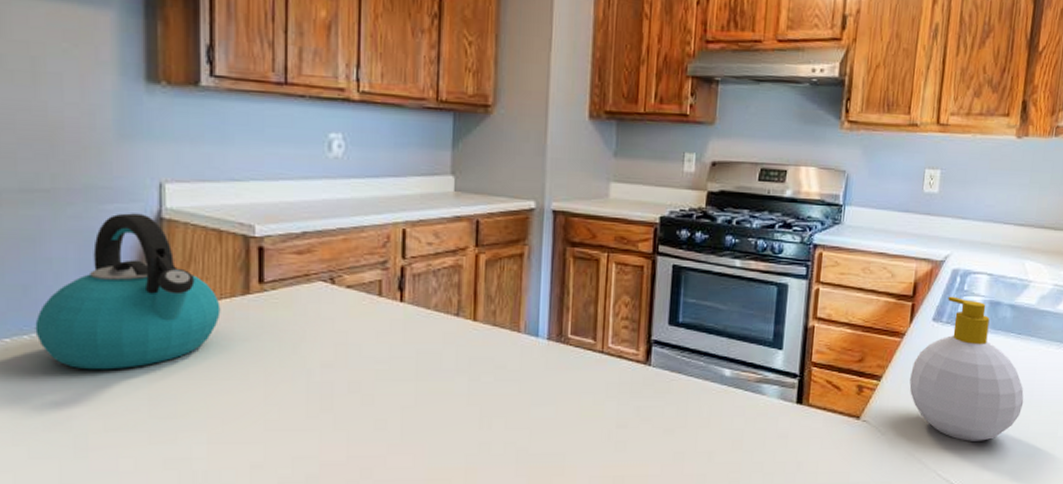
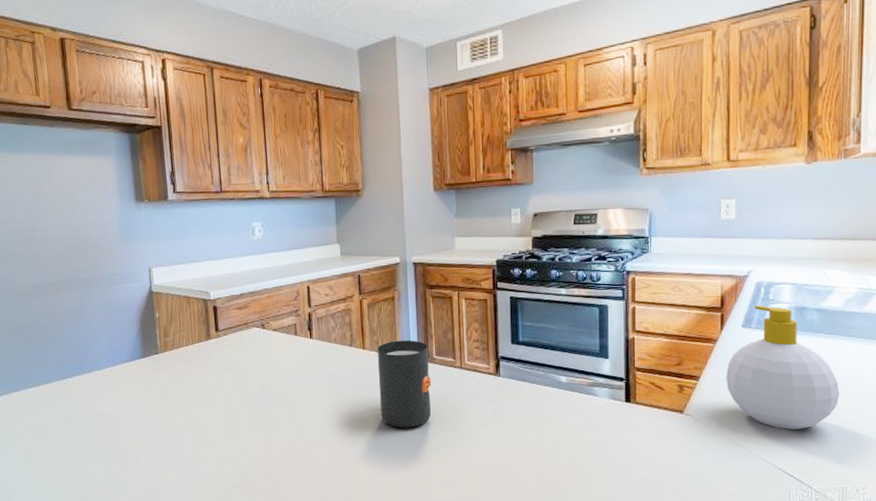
kettle: present [35,213,221,370] -> none [83,290,193,397]
mug: none [489,311,562,428] -> present [377,340,432,428]

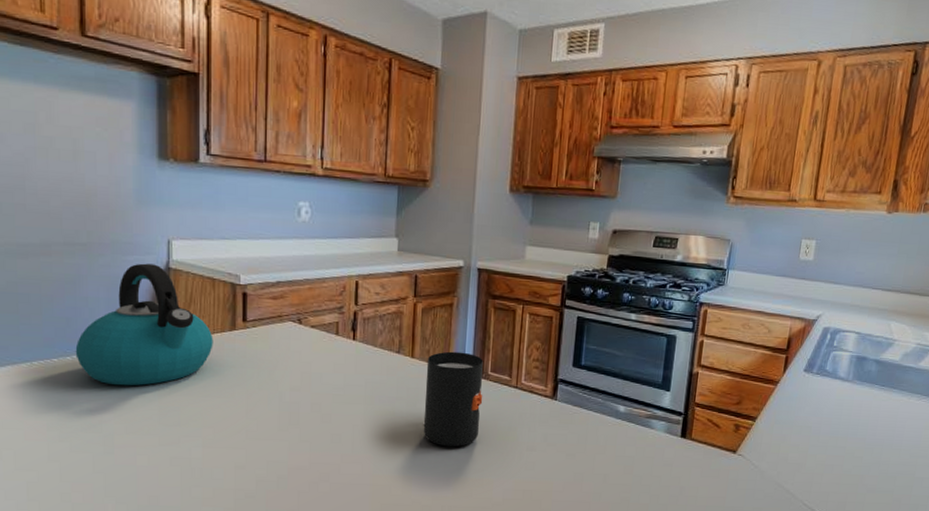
kettle: none [83,290,193,397] -> present [75,263,213,386]
soap bottle: present [726,305,840,430] -> none [781,350,885,478]

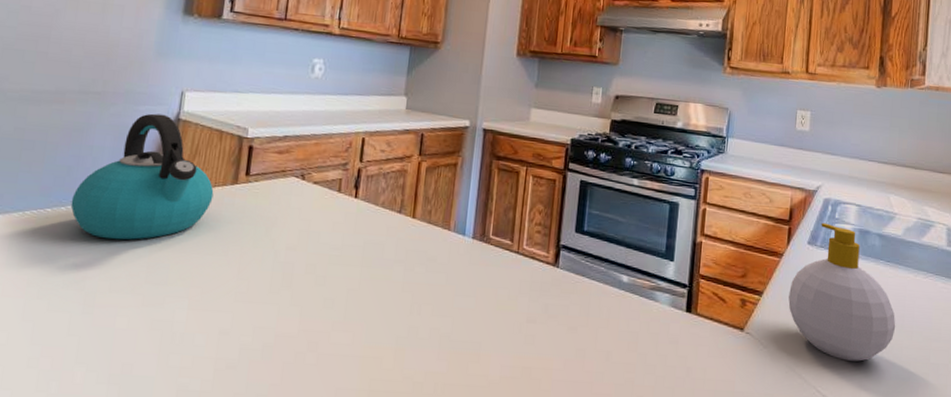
mug: present [423,351,483,447] -> none [420,212,485,316]
soap bottle: none [781,350,885,478] -> present [788,222,896,362]

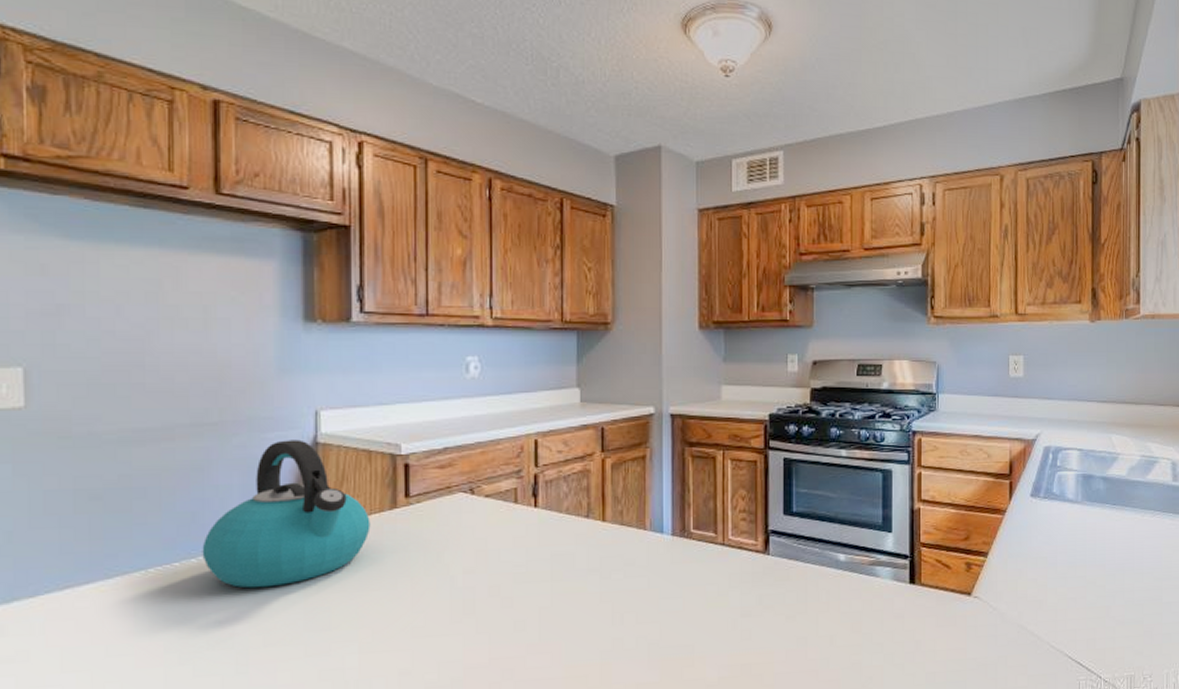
soap bottle: present [788,222,896,362] -> none [1015,472,1126,612]

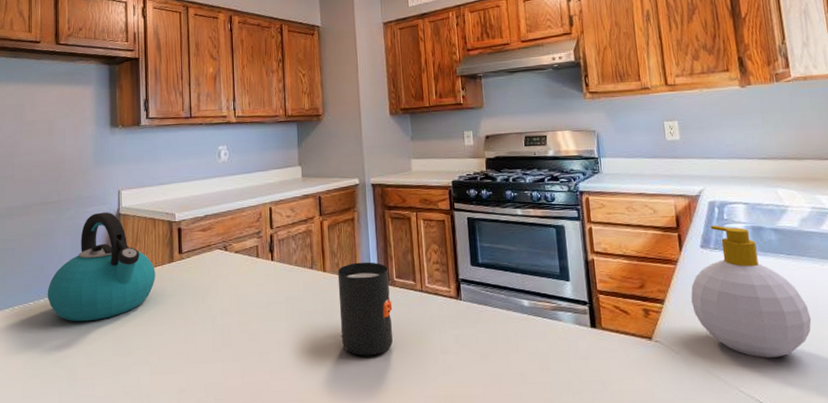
mug: none [620,509,687,622] -> present [337,262,393,356]
soap bottle: none [1015,472,1126,612] -> present [691,225,812,358]

